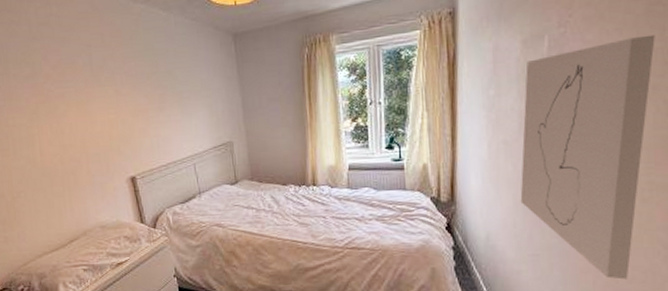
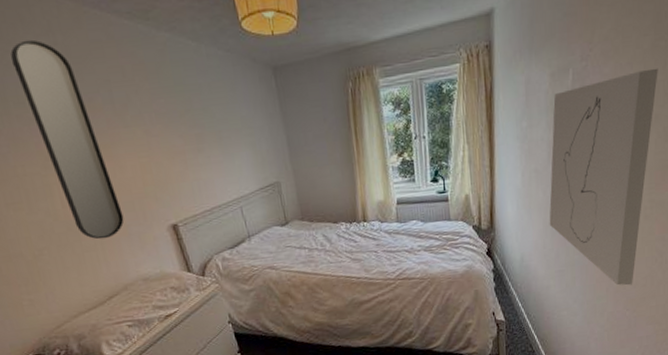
home mirror: none [16,11,90,187] -> present [10,39,124,240]

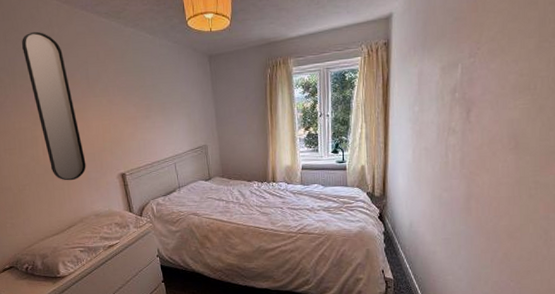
wall art: present [549,68,658,286] -> none [437,65,543,258]

